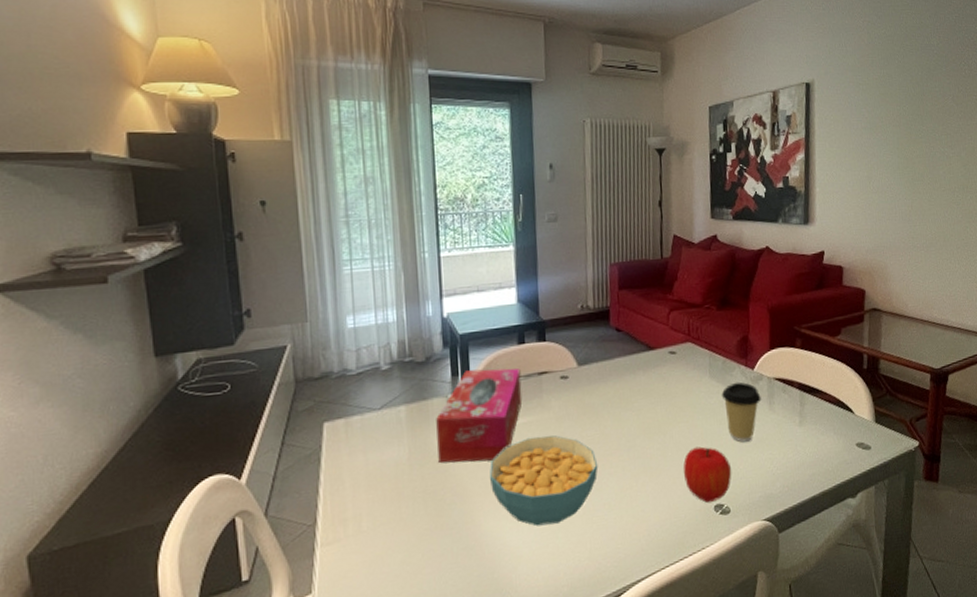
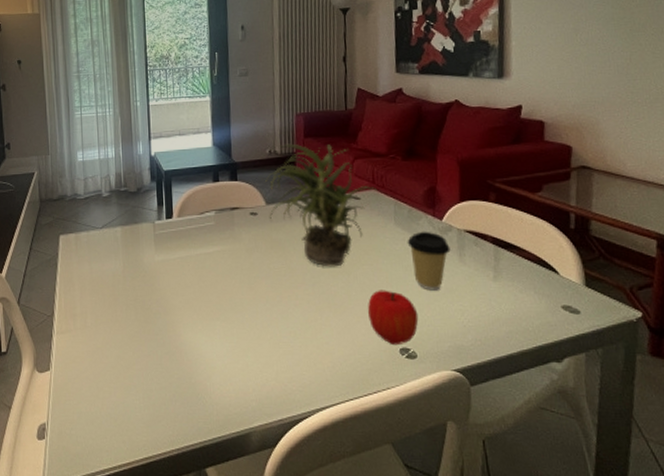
tissue box: present [436,368,523,463] -> none [145,201,217,281]
cereal bowl: present [490,435,598,526] -> none [188,264,285,343]
potted plant: none [577,296,693,429] -> present [265,143,378,267]

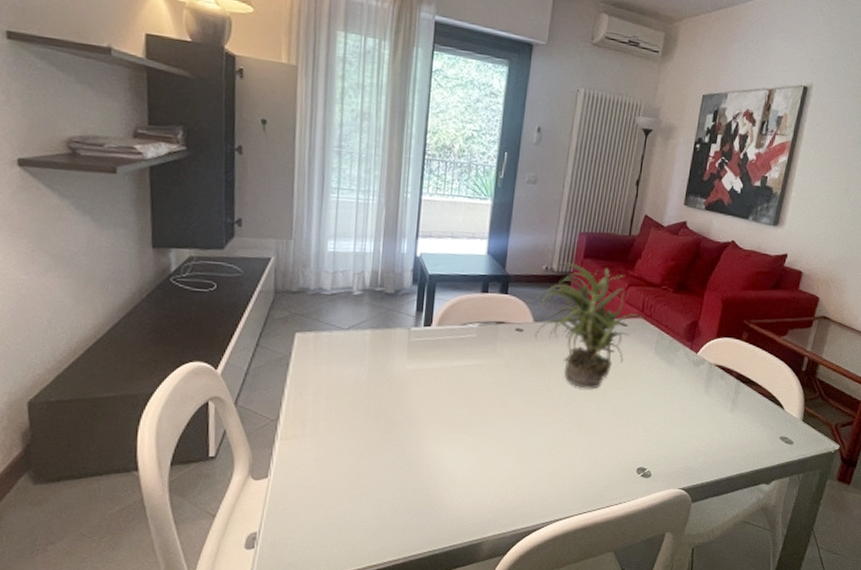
fruit: present [367,290,419,346] -> none [614,414,660,465]
coffee cup: present [407,231,451,291] -> none [662,362,700,417]

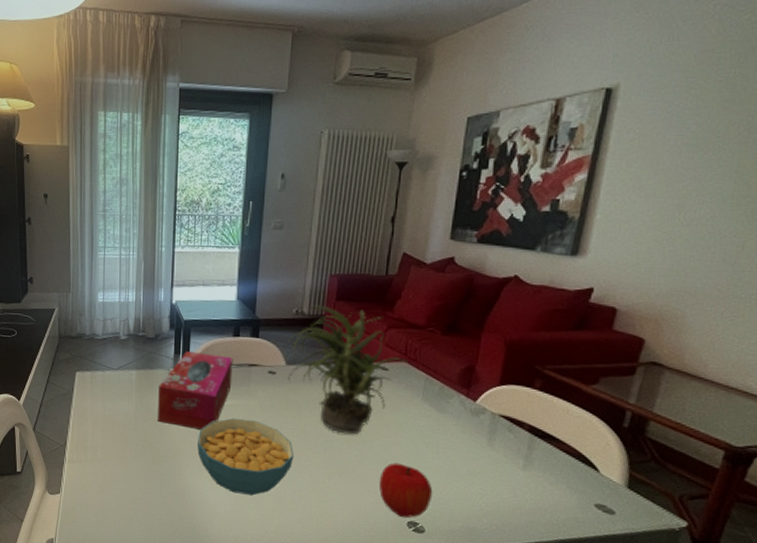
tissue box: none [394,308,480,393] -> present [158,351,233,430]
cereal bowl: none [437,378,538,458] -> present [197,417,295,496]
fruit: none [614,414,660,465] -> present [378,463,433,518]

